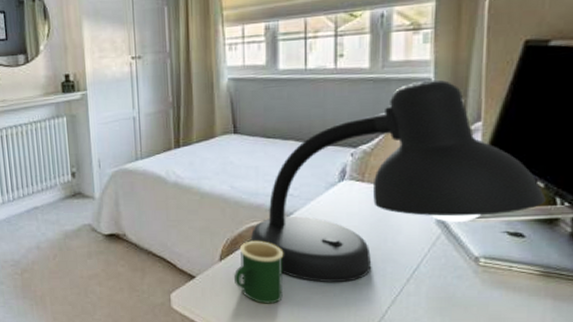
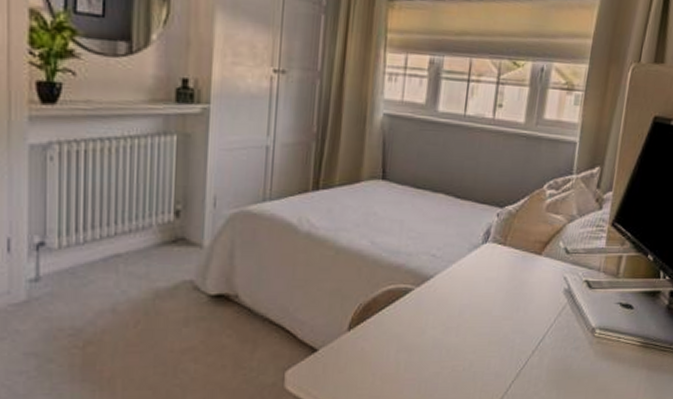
mug: present [233,240,284,304] -> none [361,307,419,381]
desk lamp: present [251,79,546,283] -> none [386,143,653,356]

